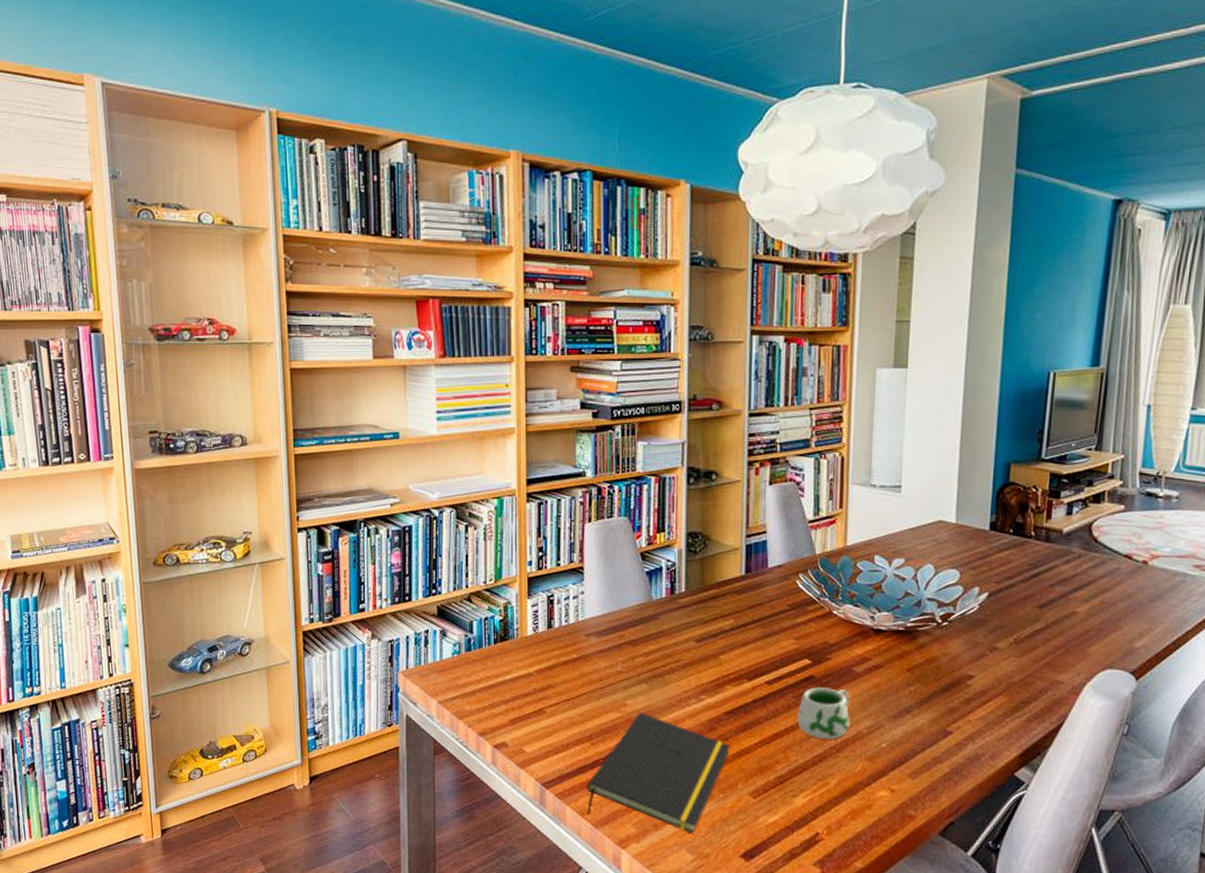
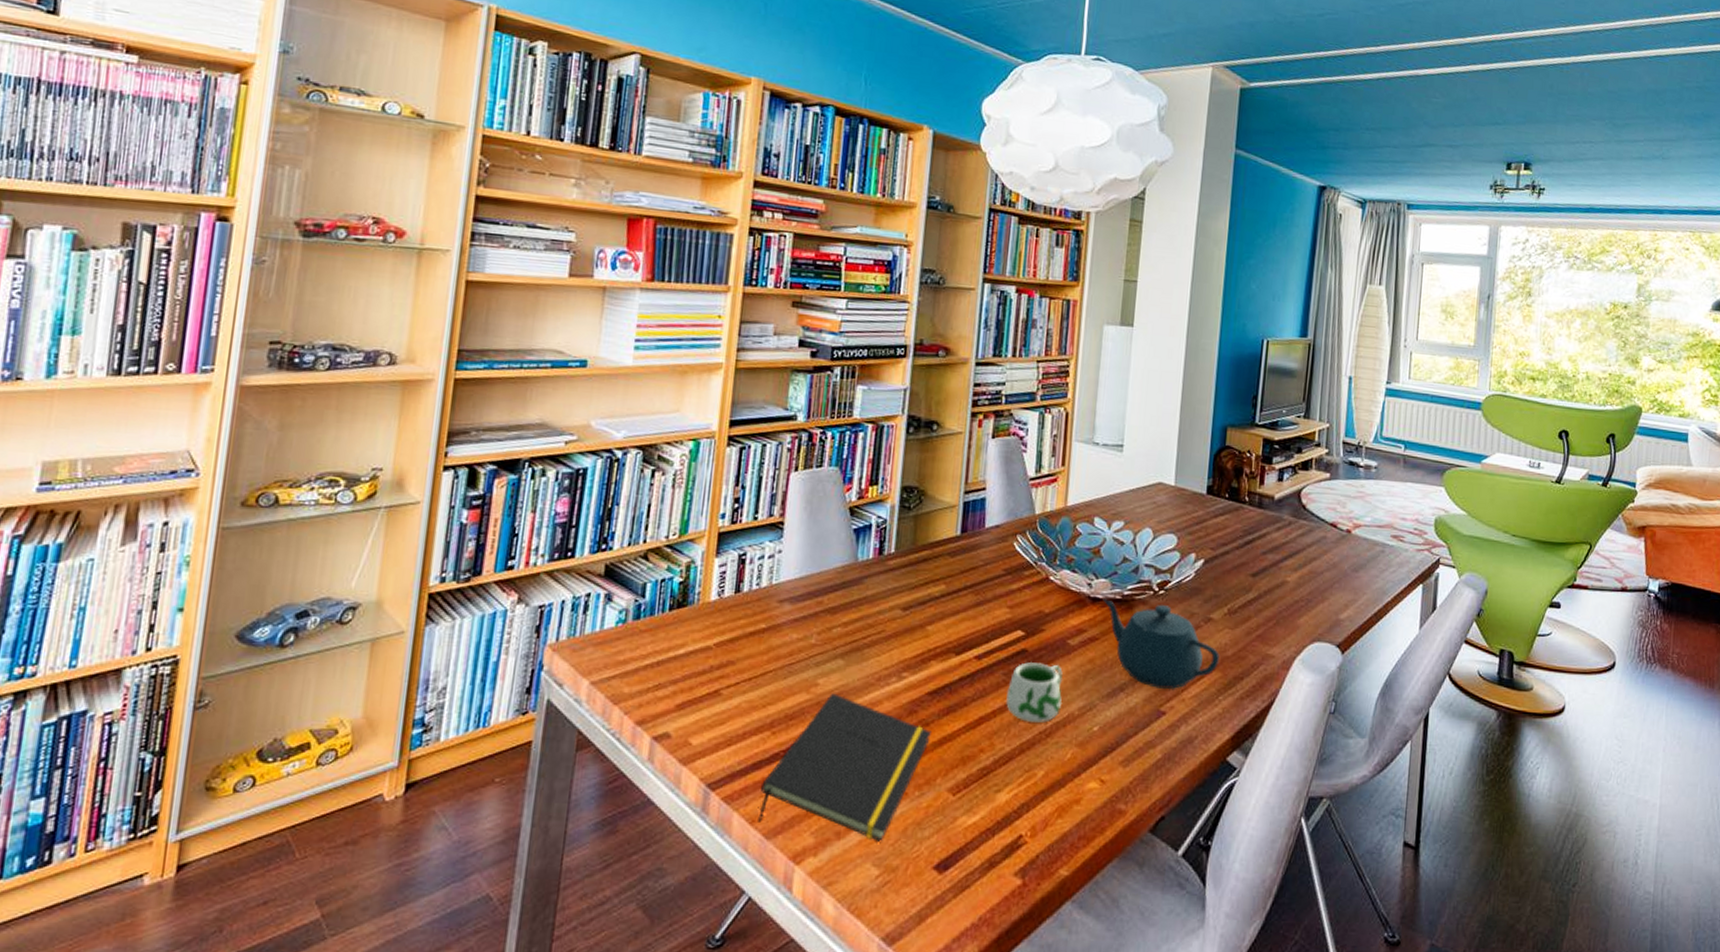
teapot: none [887,630,1006,712] -> present [1104,599,1220,690]

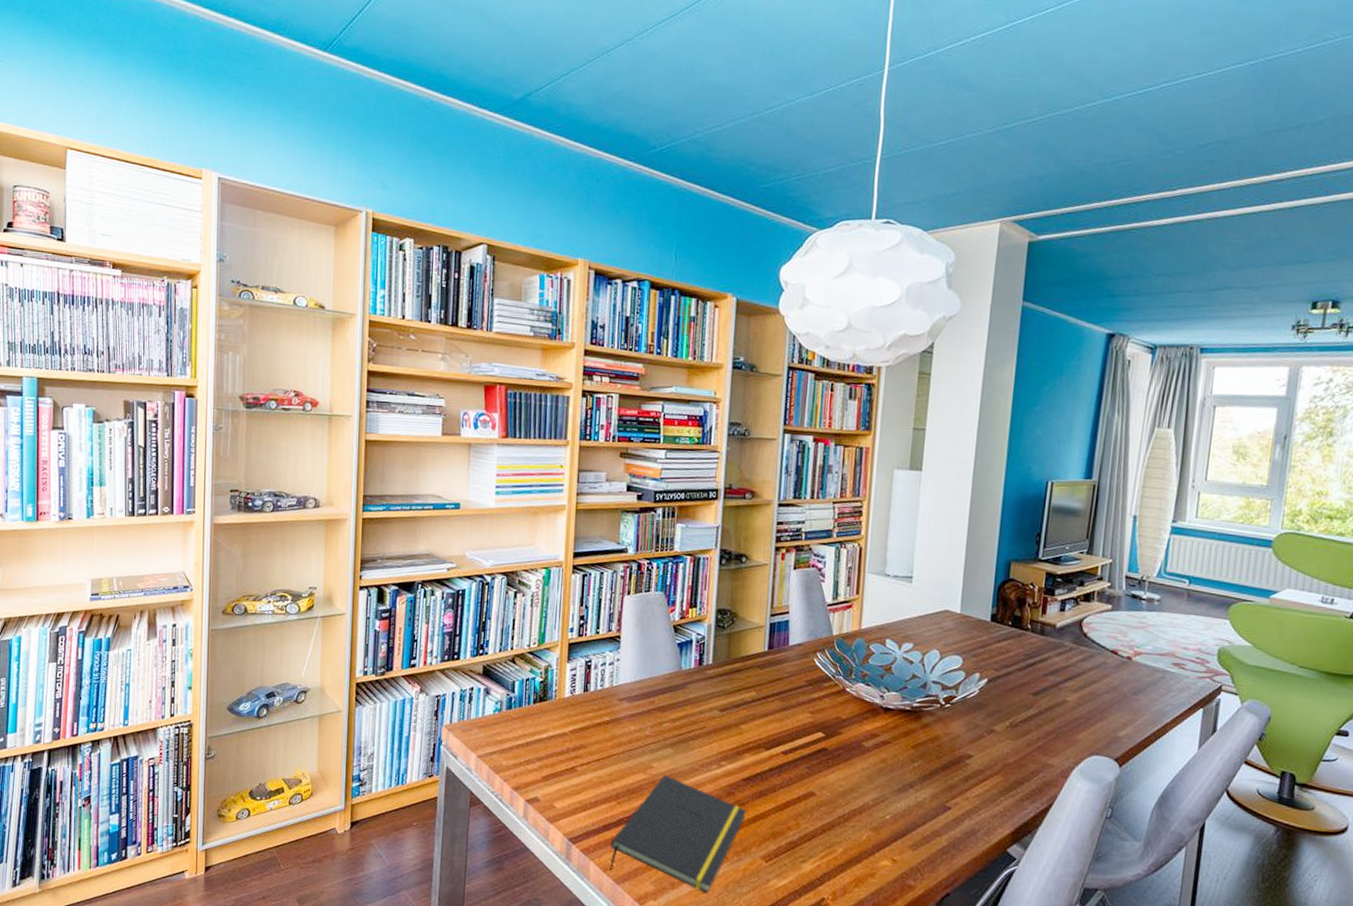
mug: present [1006,662,1063,723] -> none [809,759,859,809]
teapot: present [1104,599,1220,690] -> none [895,709,1001,789]

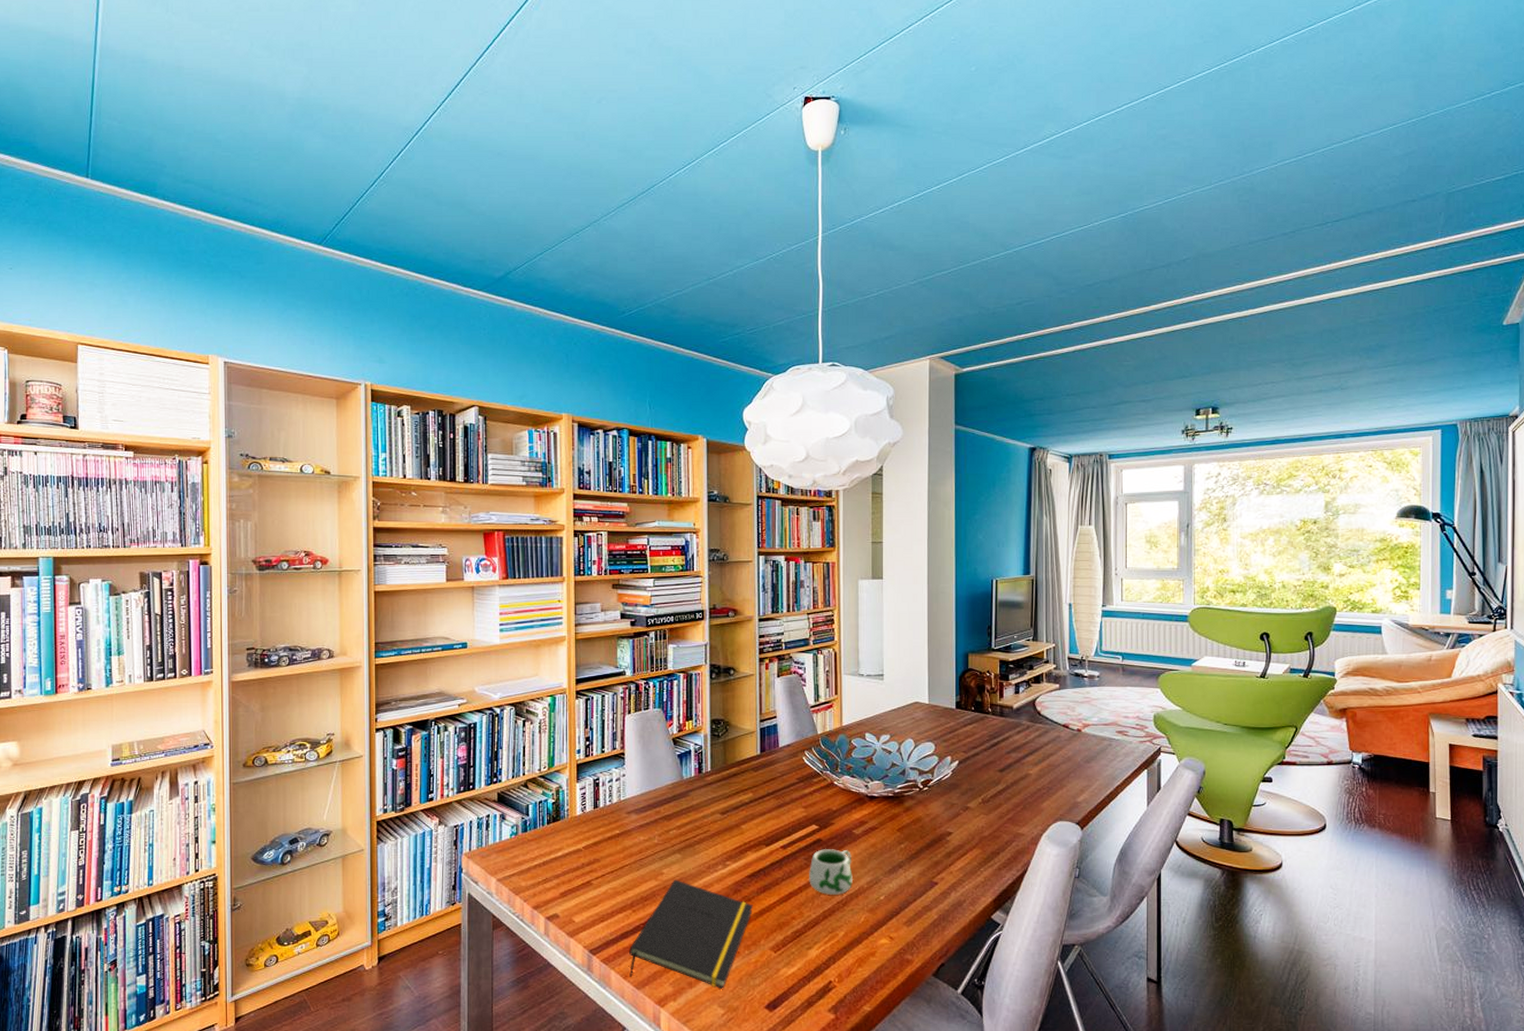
mug: none [809,759,859,809] -> present [809,849,854,895]

